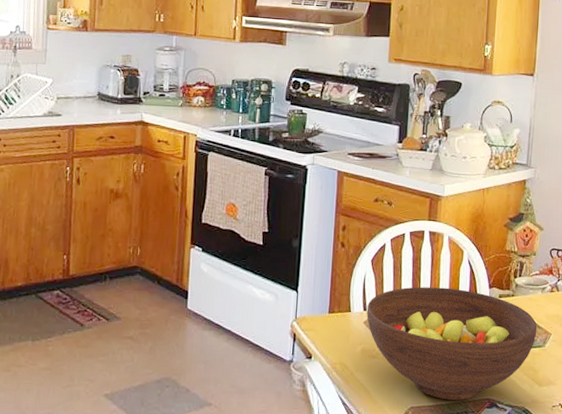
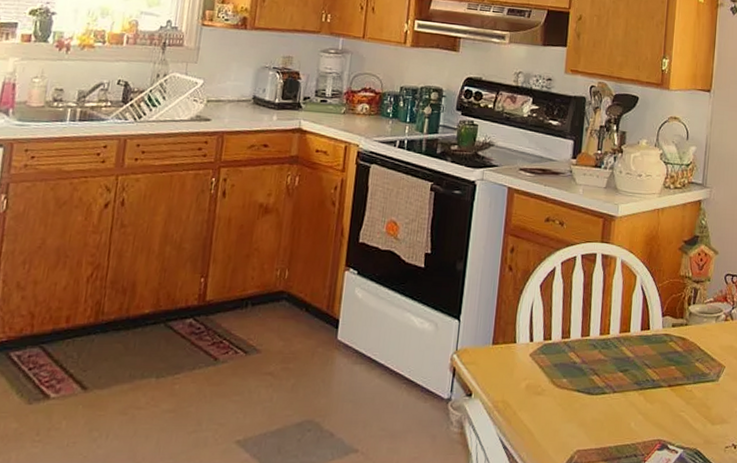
fruit bowl: present [366,286,537,400] -> none [533,315,711,442]

